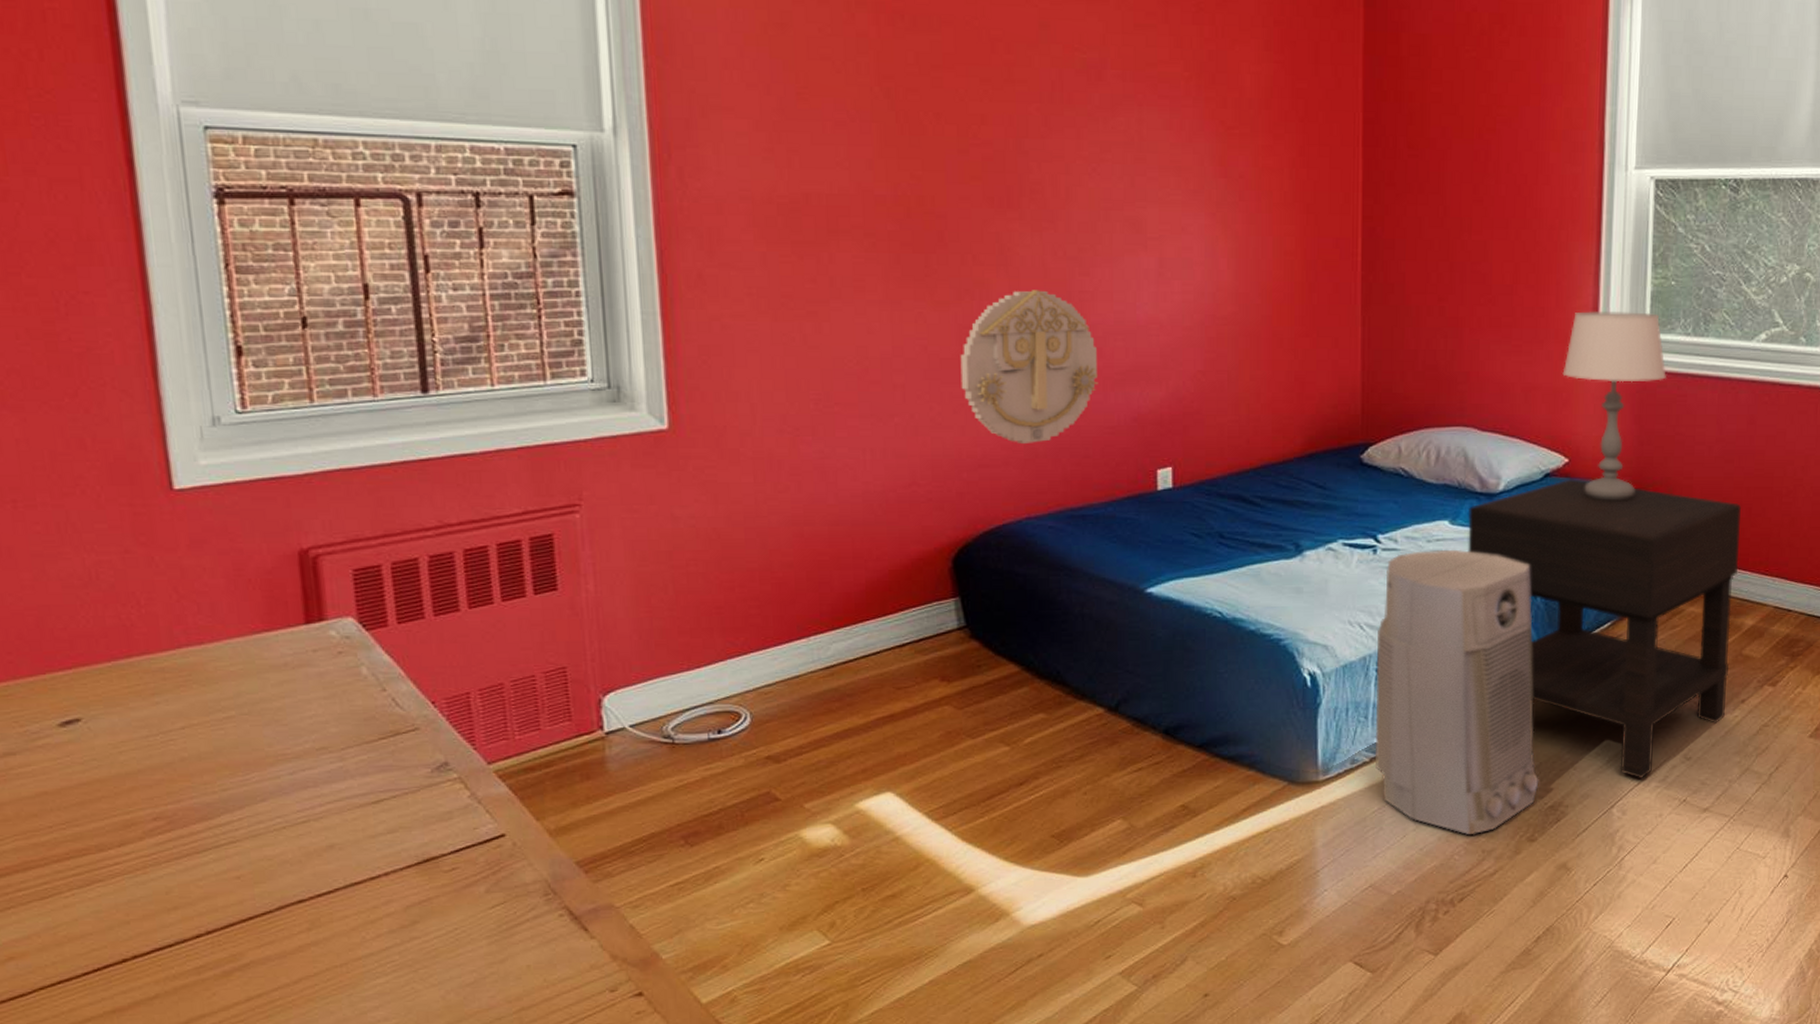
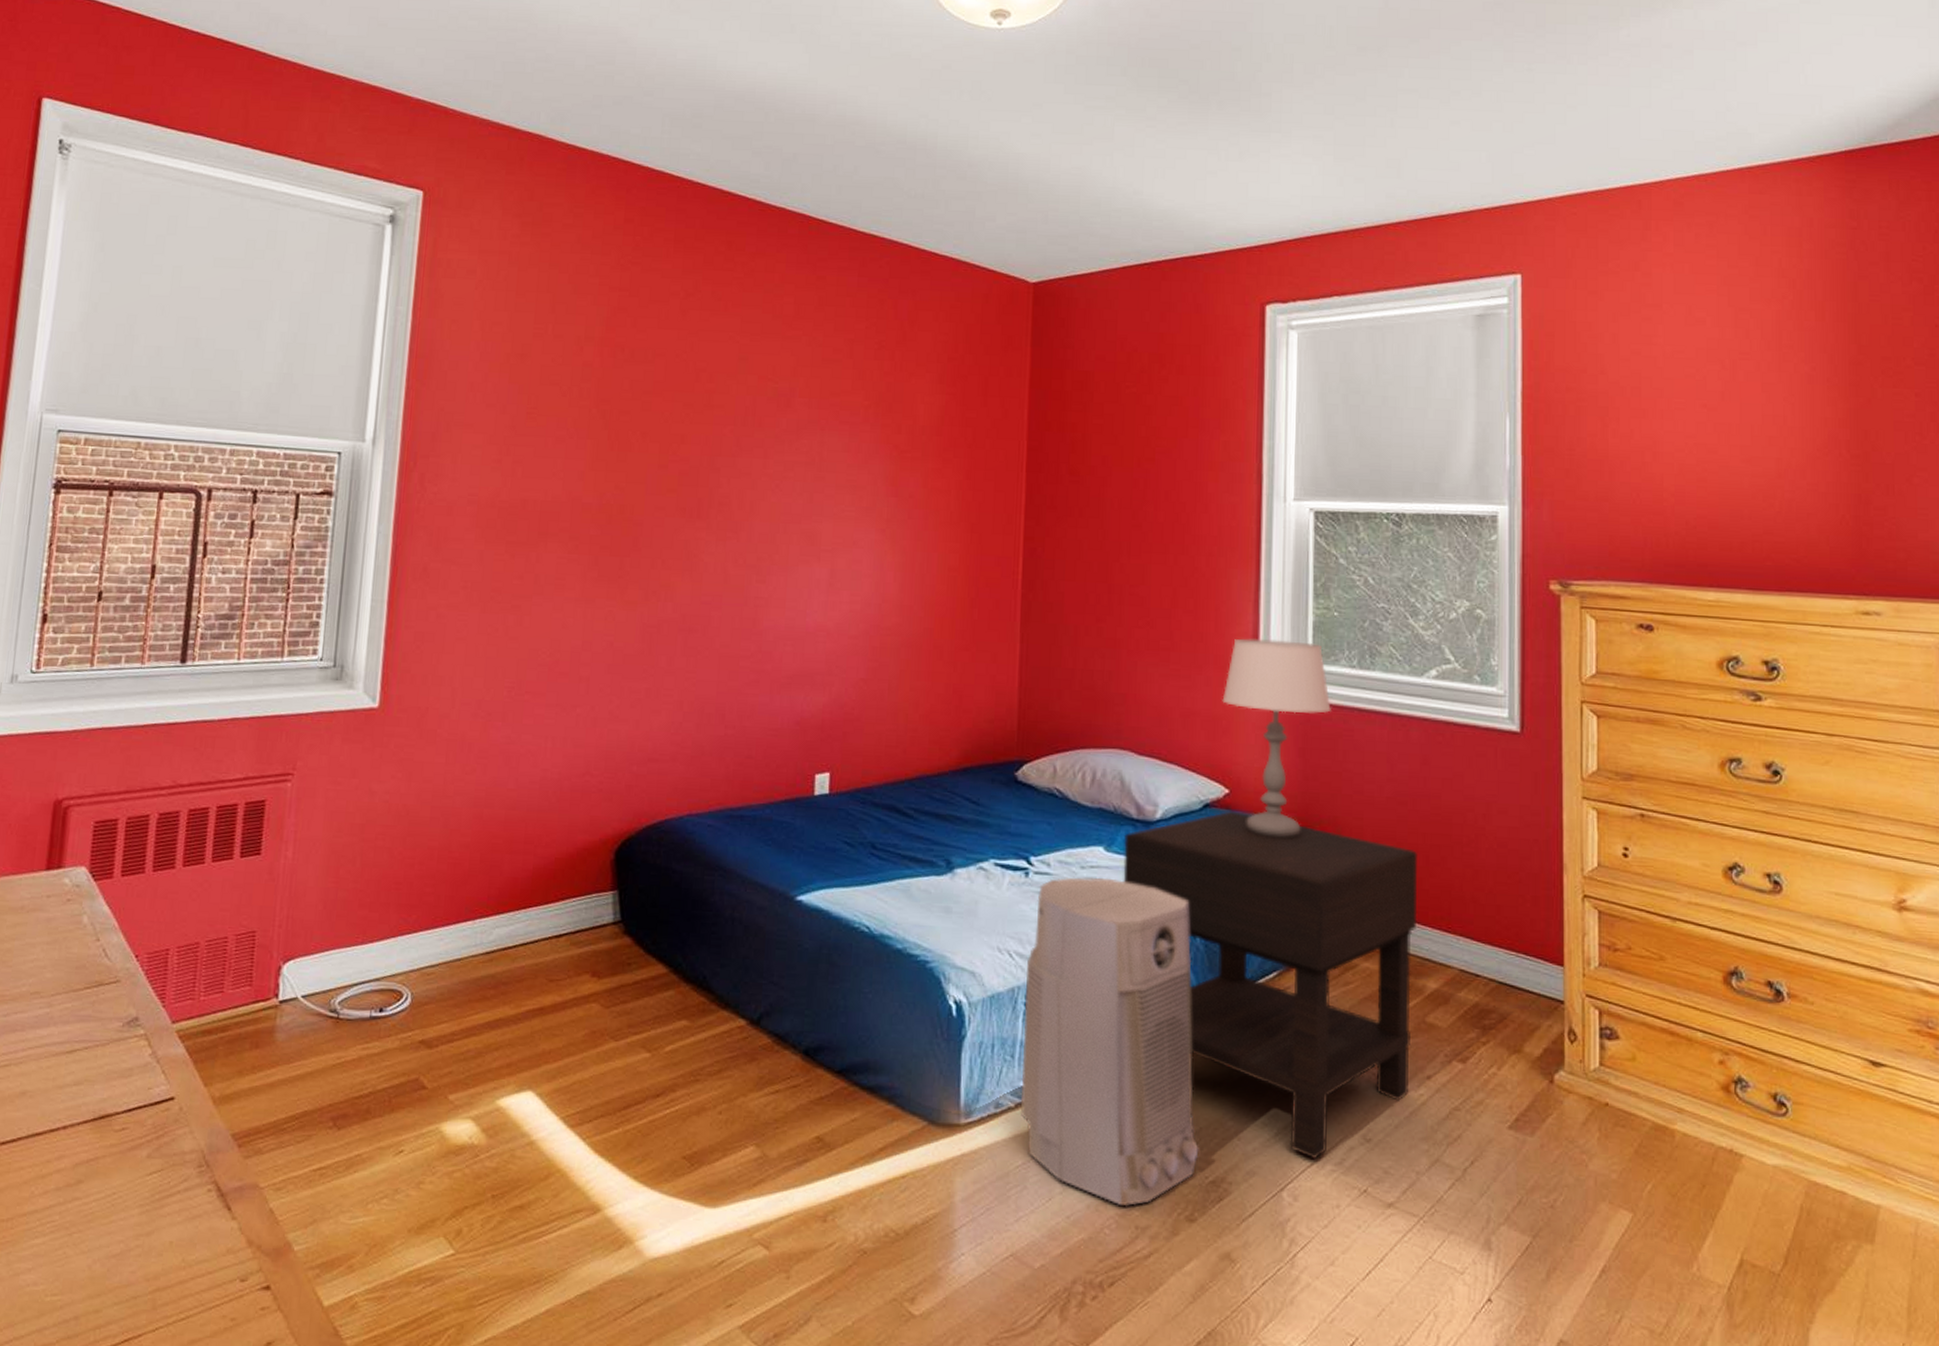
wall decoration: present [960,290,1099,445] -> none [640,594,767,742]

